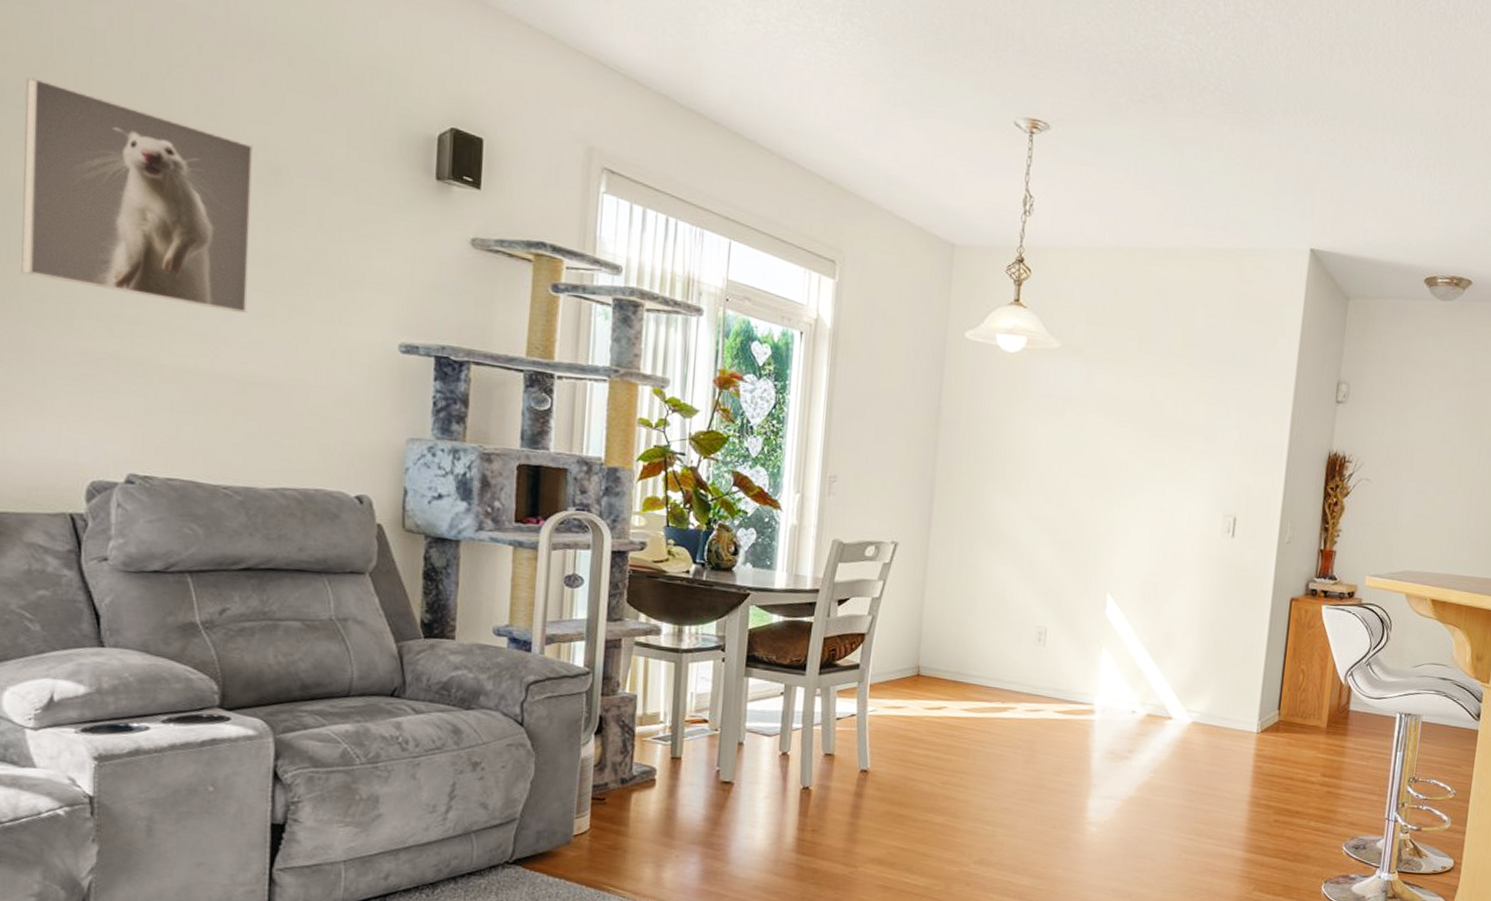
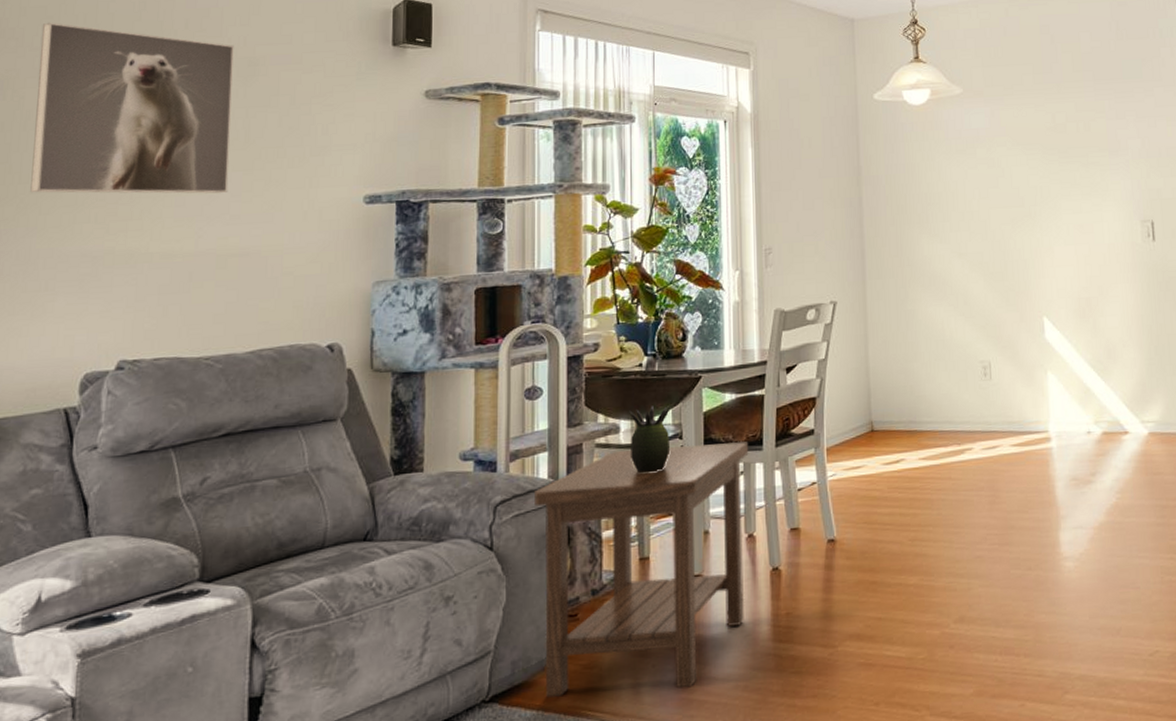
side table: none [568,652,792,881] -> present [535,441,749,698]
succulent plant: none [670,614,715,679] -> present [629,406,671,474]

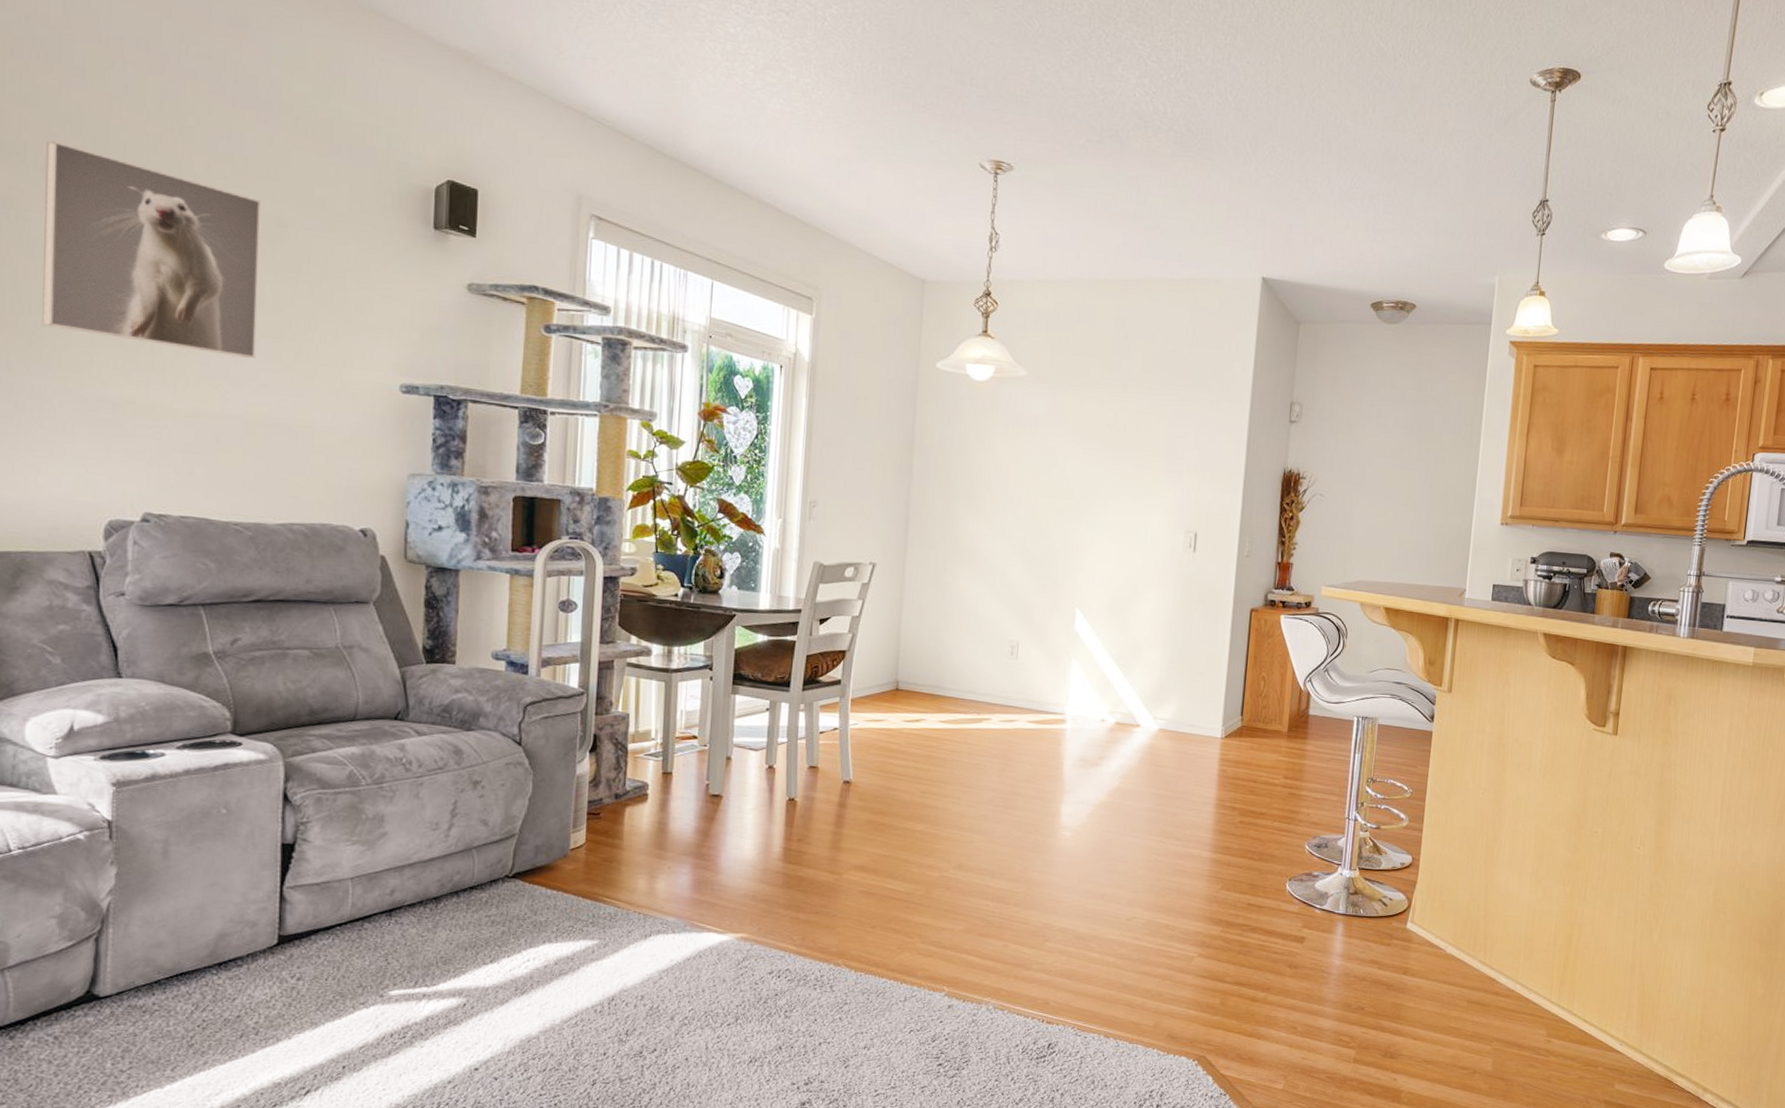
side table: present [535,441,749,698] -> none [564,672,776,891]
succulent plant: present [629,406,671,474] -> none [660,635,703,697]

